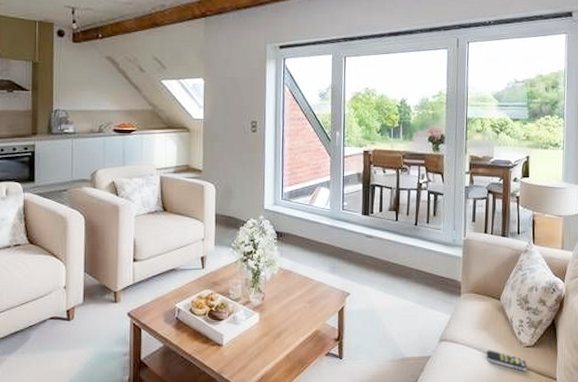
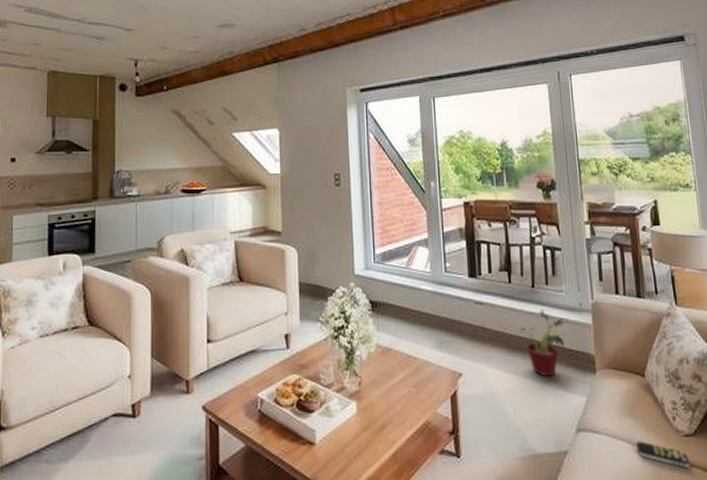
potted plant: none [401,243,443,298] -> present [519,309,569,377]

